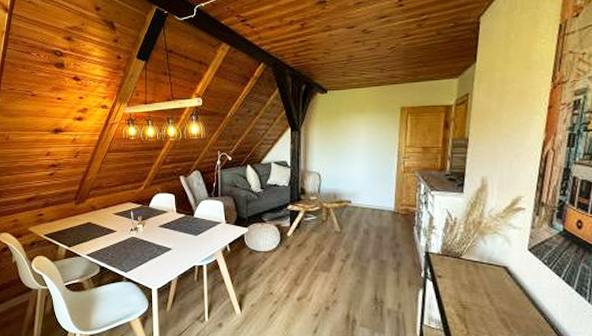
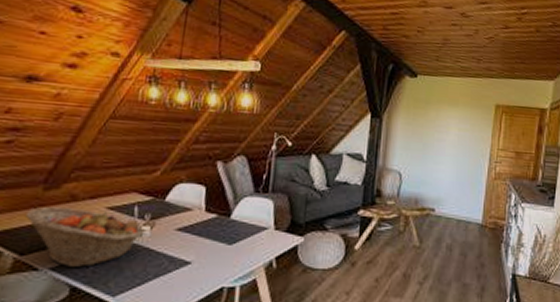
fruit basket: none [67,214,139,253] -> present [24,206,144,267]

